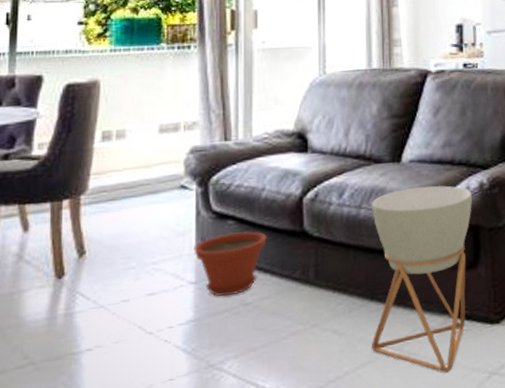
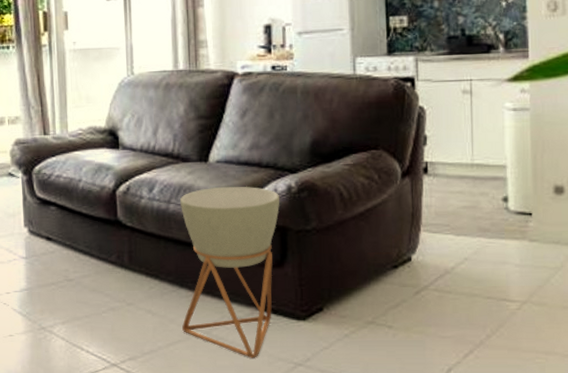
plant pot: present [194,231,268,297] -> none [23,217,86,272]

